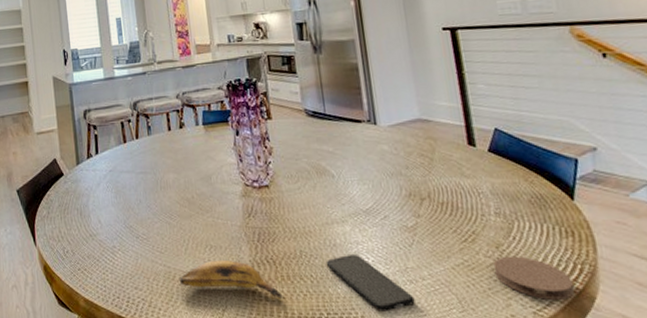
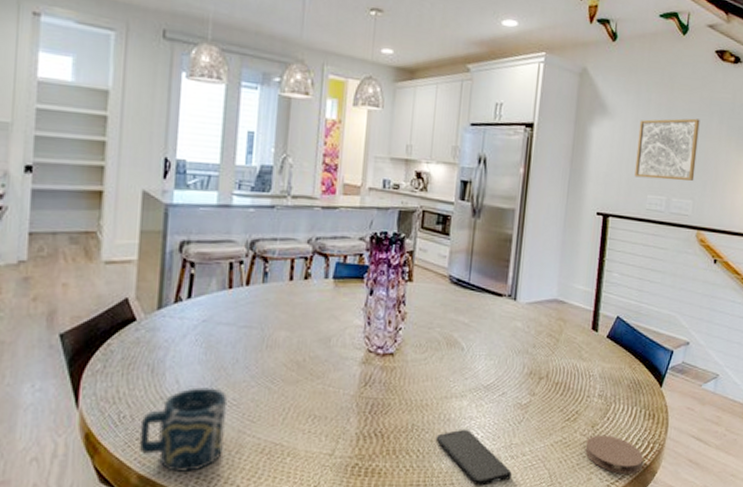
cup: none [79,225,143,296] -> present [138,387,228,472]
banana: present [180,259,285,299] -> none [269,431,385,474]

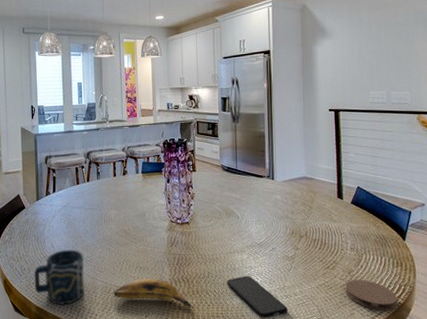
banana: none [269,431,385,474] -> present [114,278,193,308]
wall art: present [634,118,700,181] -> none [355,28,409,79]

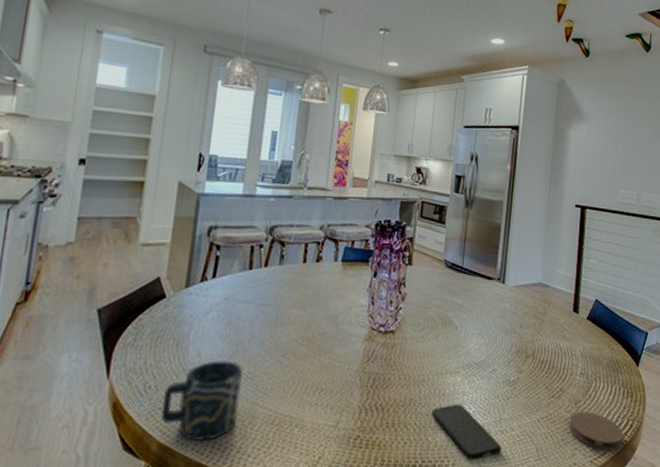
banana: present [114,278,193,308] -> none [279,404,385,446]

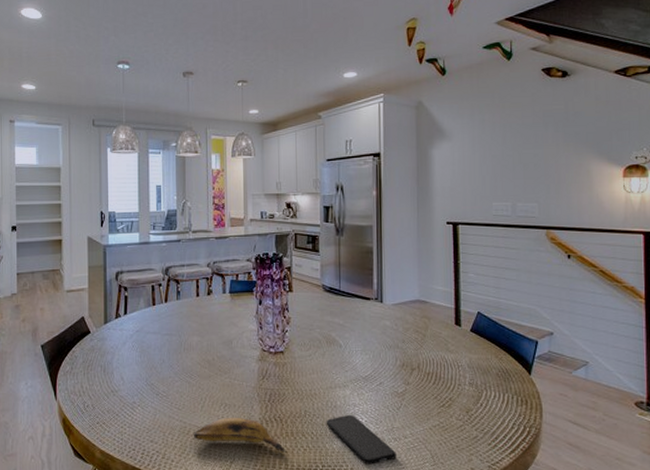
cup: present [160,360,243,441] -> none [99,383,160,448]
banana: none [279,404,385,446] -> present [194,417,287,453]
coaster: present [569,411,623,450] -> none [462,419,521,456]

